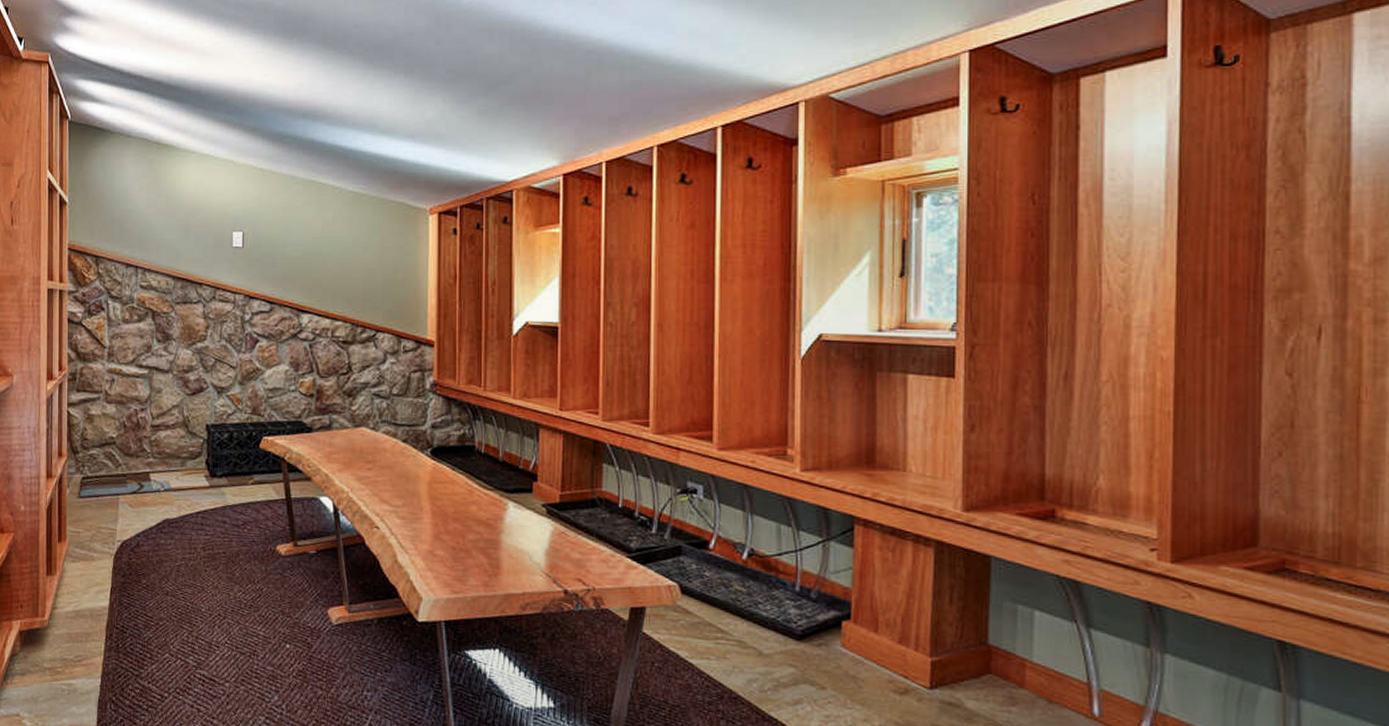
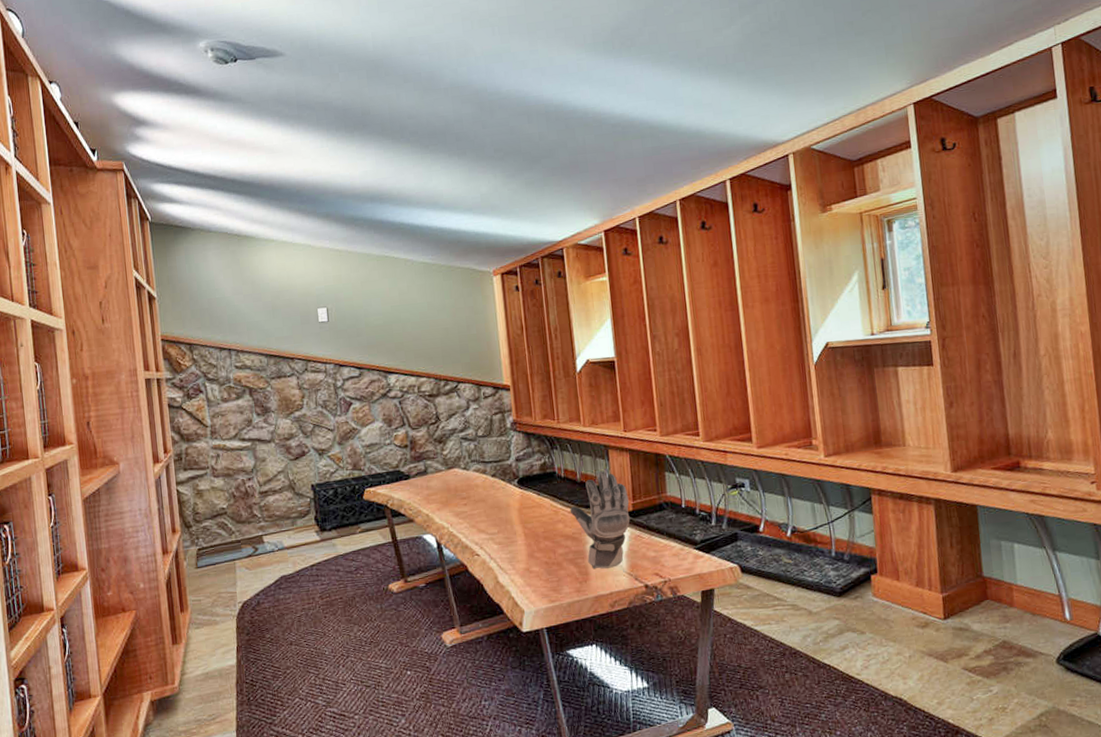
glove: none [486,451,557,566] -> present [570,470,630,570]

